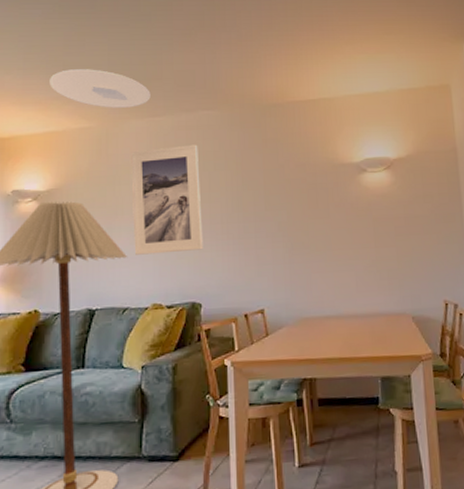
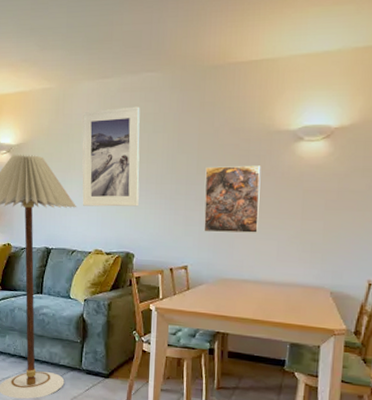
ceiling light: present [49,69,151,108] -> none [20,32,102,70]
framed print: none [274,198,335,270] -> present [204,165,261,233]

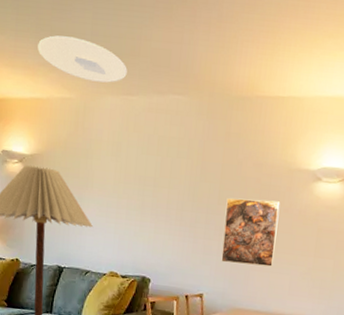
ceiling light: none [20,32,102,70] -> present [38,35,127,83]
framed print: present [82,106,140,207] -> none [99,127,165,232]

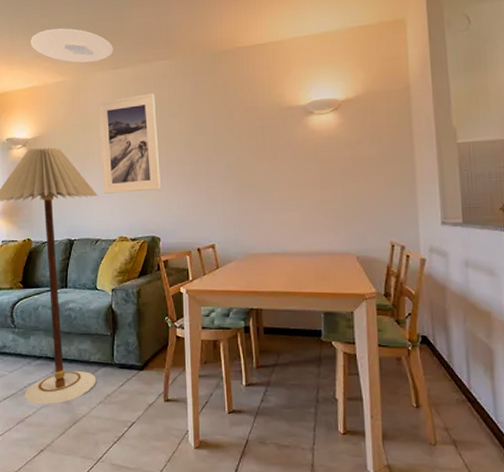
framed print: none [99,127,165,232] -> present [98,93,161,194]
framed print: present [221,197,281,267] -> none [224,140,281,209]

